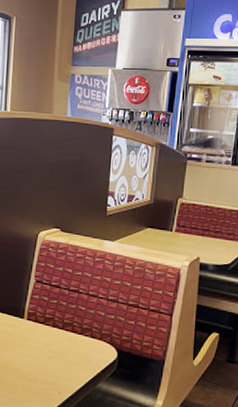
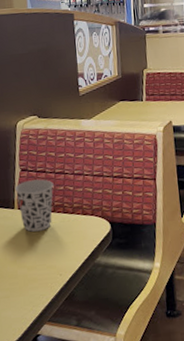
cup: none [27,293,67,346] -> present [14,179,54,232]

